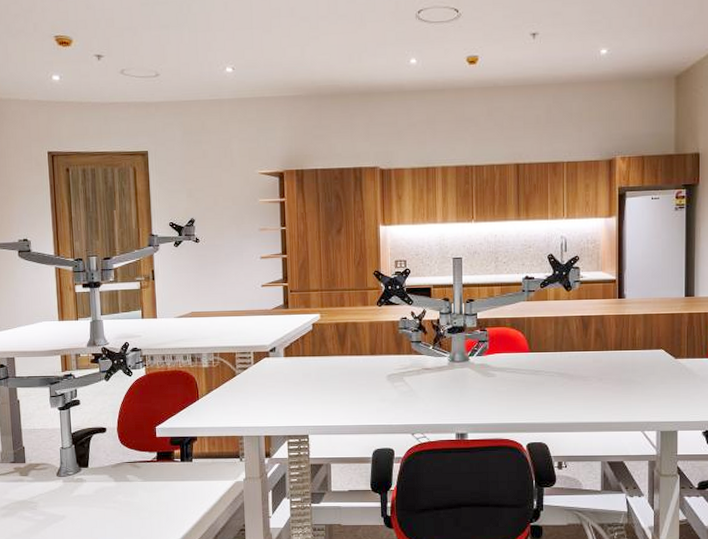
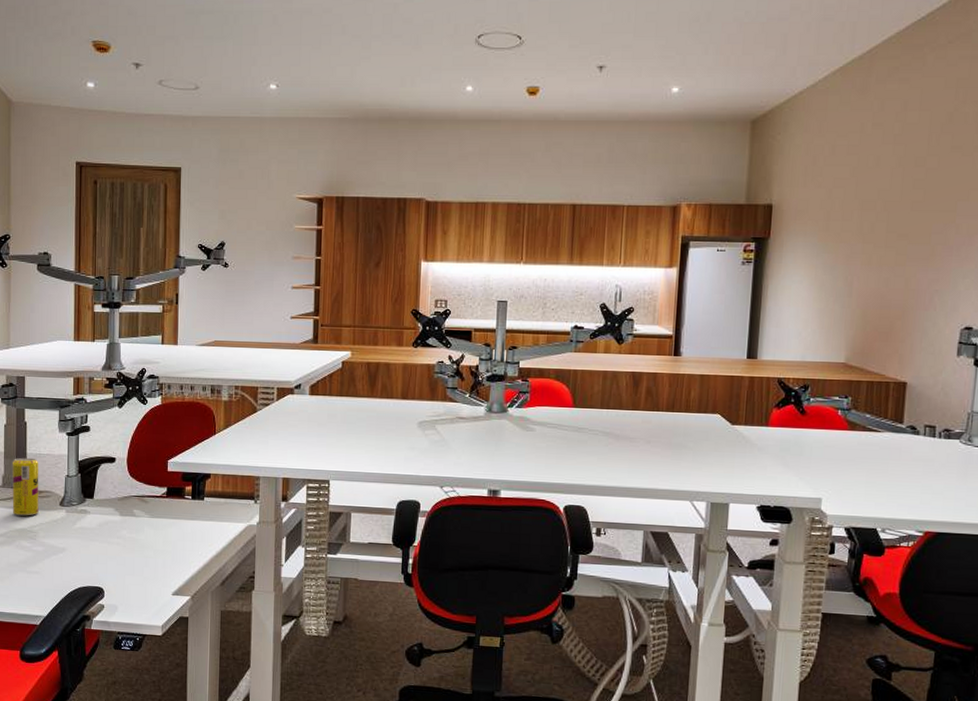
beverage can: none [8,433,37,488] -> present [12,457,39,516]

